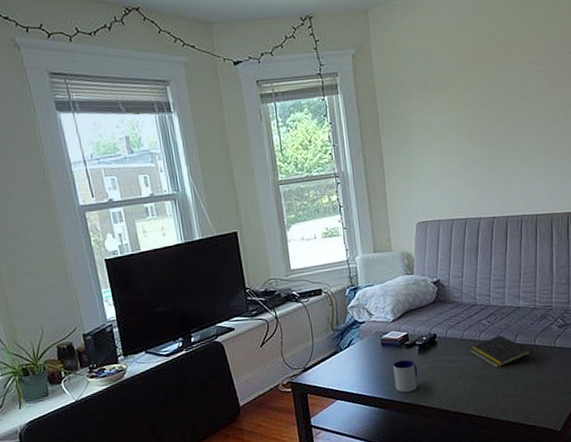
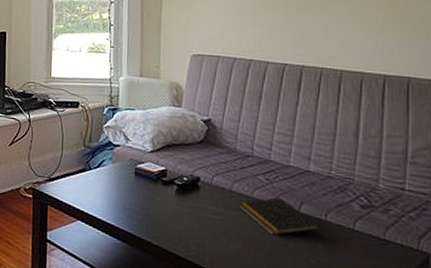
mug: present [393,360,418,393] -> none [144,196,173,235]

